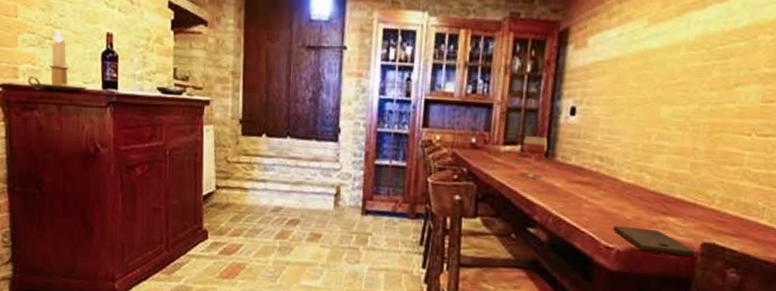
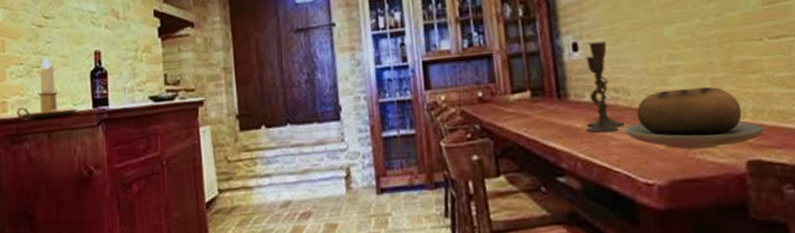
wineglass: present [519,135,548,179] -> none [531,78,559,124]
candlestick: none [564,109,604,197] -> present [585,41,624,134]
bread: none [598,166,727,227] -> present [623,86,765,150]
cutting board: present [613,225,695,257] -> none [648,156,743,182]

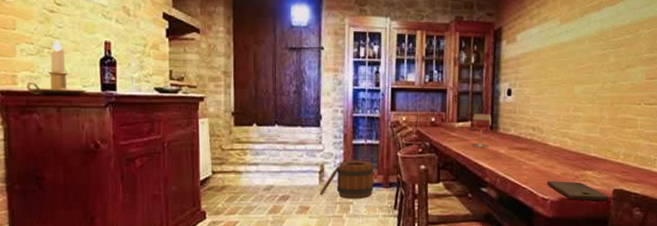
wooden barrel: none [348,156,416,210] -> present [319,160,374,200]
wineglass: none [531,78,559,124] -> present [471,113,492,147]
candlestick: present [585,41,624,134] -> none [507,91,535,159]
bread: present [623,86,765,150] -> none [534,133,630,178]
cutting board: none [648,156,743,182] -> present [547,181,609,202]

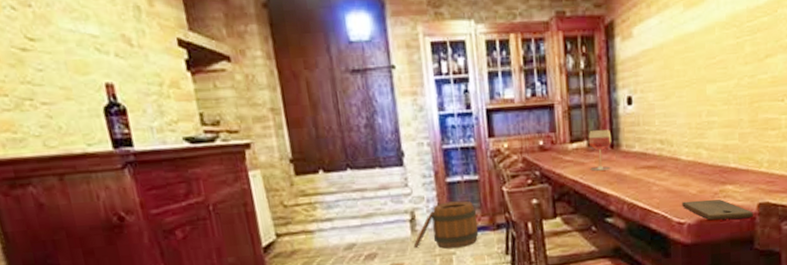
candlestick: present [25,40,86,96] -> none [9,88,93,163]

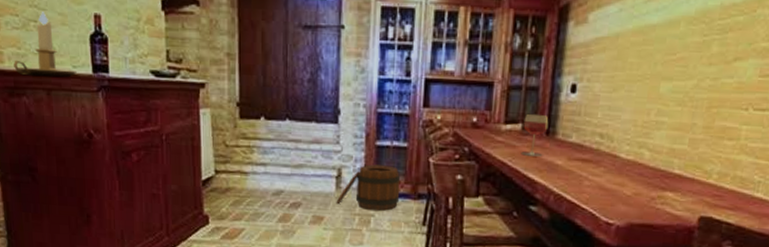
candlestick: none [9,88,93,163] -> present [12,12,77,78]
cutting board: present [682,199,753,221] -> none [613,201,692,231]

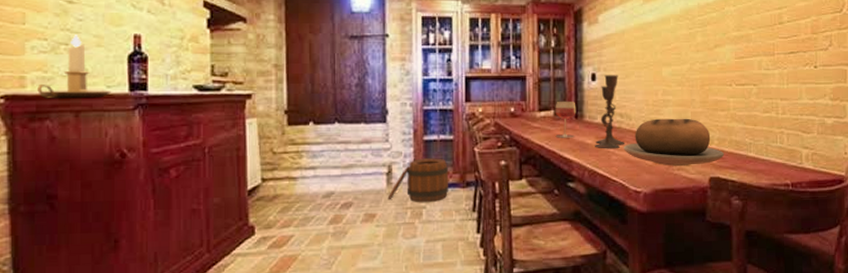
candlestick: none [565,87,604,174] -> present [595,75,624,149]
bread: none [598,142,724,201] -> present [623,118,725,167]

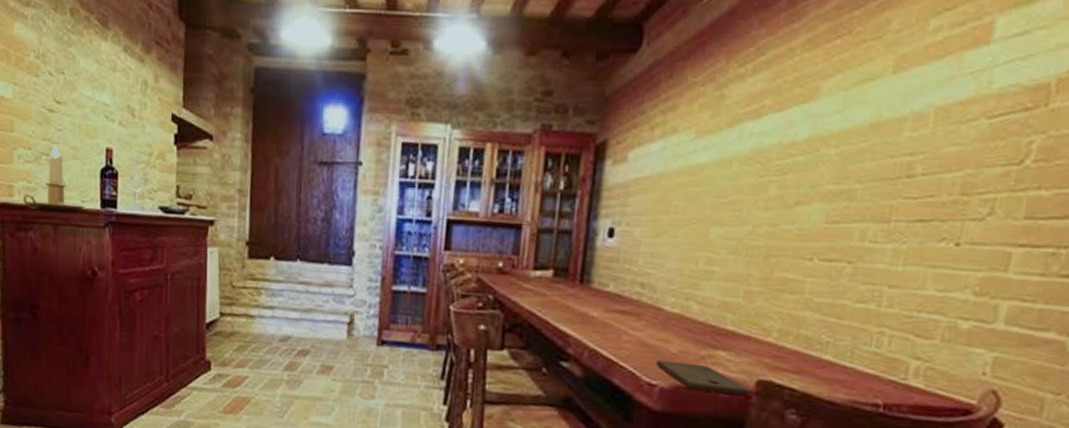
wooden barrel: present [387,158,449,203] -> none [347,310,418,363]
wineglass: present [555,101,576,138] -> none [551,259,583,307]
candlestick: present [595,75,624,149] -> none [601,231,646,328]
bread: present [623,118,725,167] -> none [639,294,786,362]
cutting board: none [639,171,705,191] -> present [656,359,749,396]

